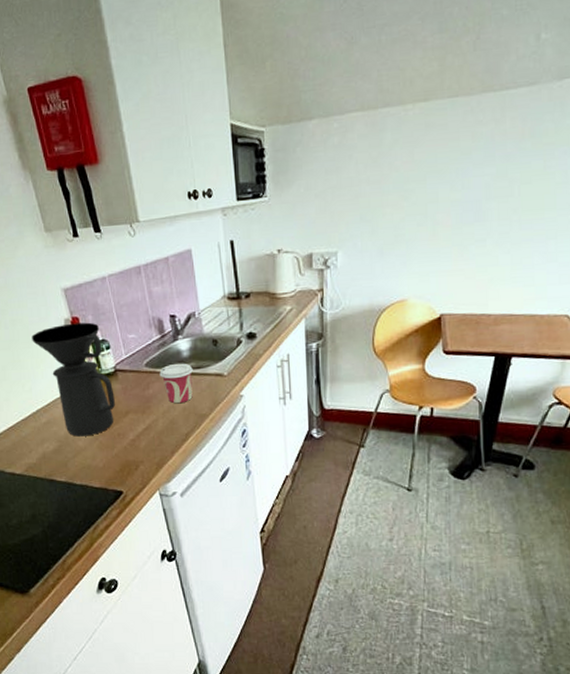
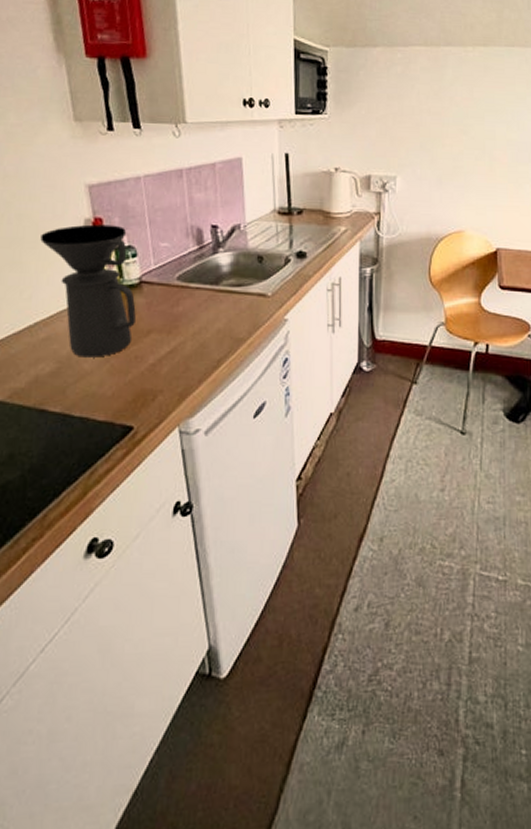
cup: present [159,363,193,404] -> none [193,278,233,325]

